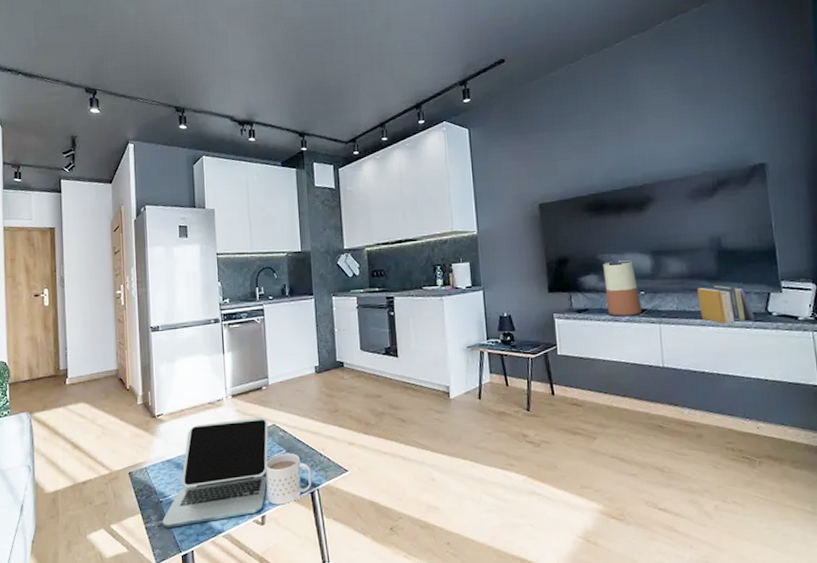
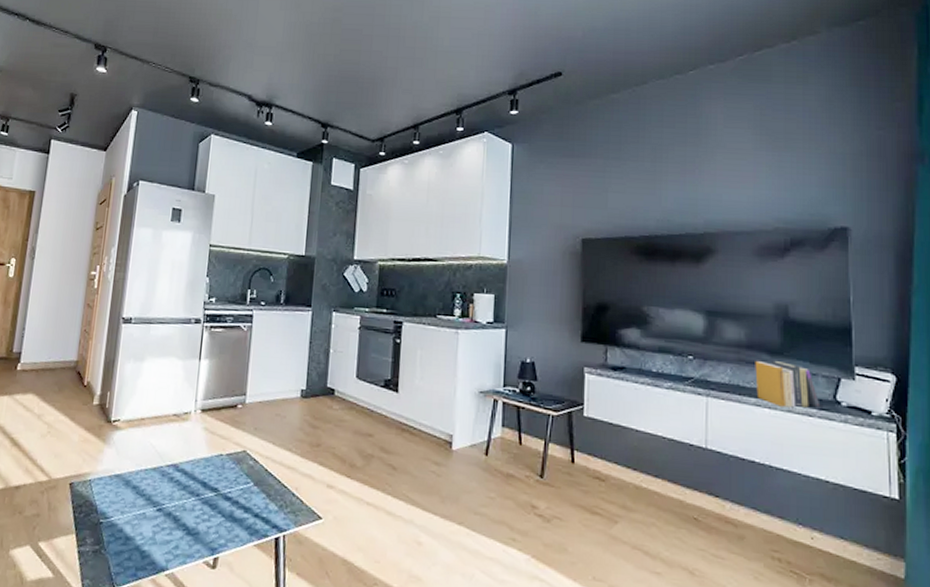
laptop: present [162,417,269,528] -> none [98,438,238,556]
mug: present [265,453,312,505] -> none [223,486,280,548]
vase: present [603,260,643,317] -> none [647,316,689,384]

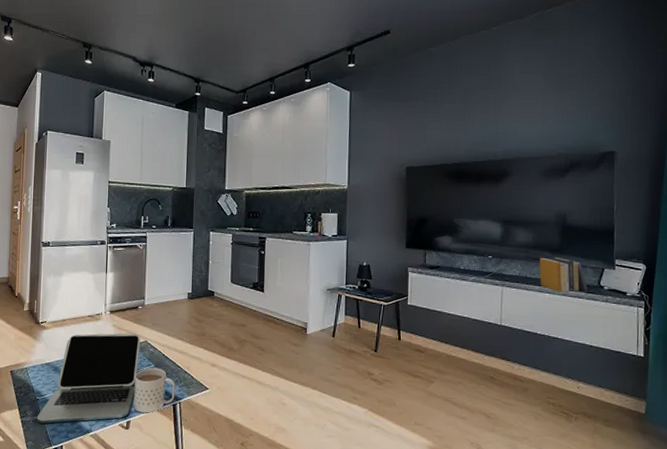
laptop: none [98,438,238,556] -> present [37,333,141,424]
mug: none [223,486,280,548] -> present [133,367,176,413]

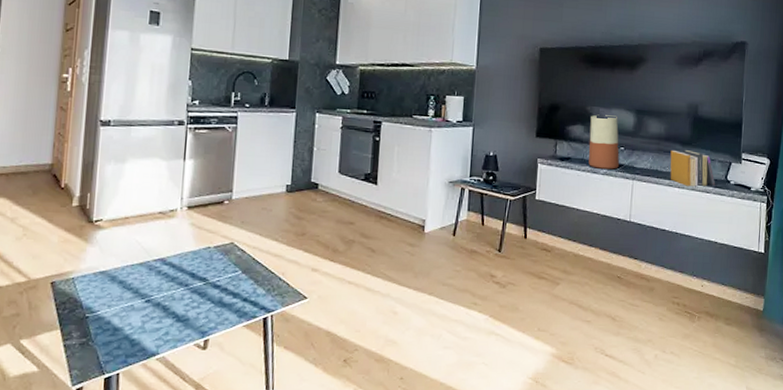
laptop: present [37,333,141,424] -> none [85,233,226,347]
mug: present [133,367,176,413] -> none [213,274,267,329]
vase: none [457,226,489,277] -> present [588,114,620,170]

